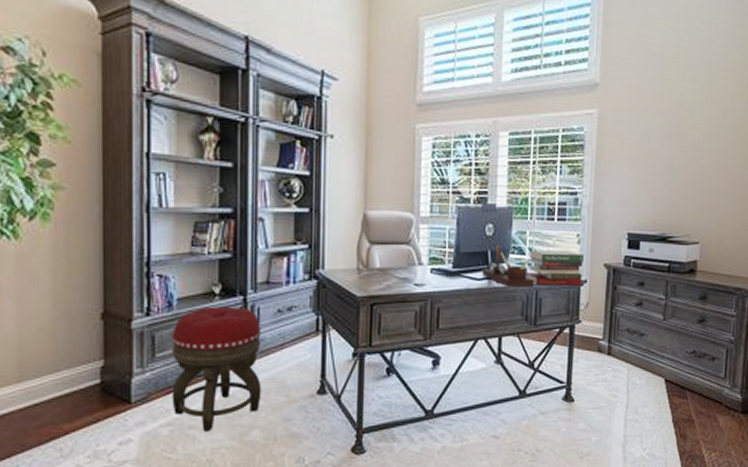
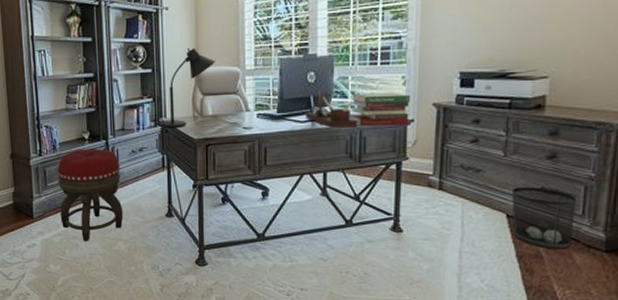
desk lamp: none [315,186,388,284] -> present [159,48,216,129]
waste bin: none [669,351,720,413] -> present [511,187,577,249]

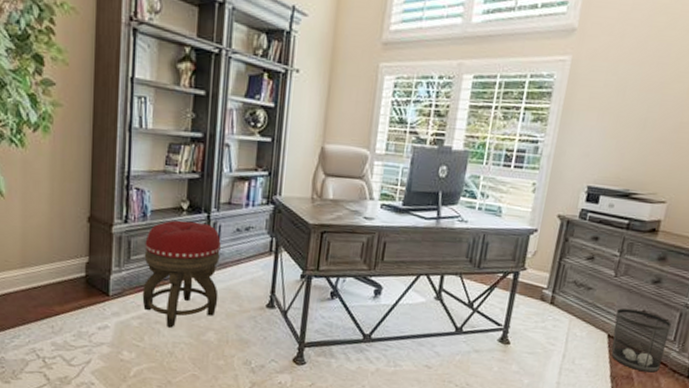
desk lamp: present [159,48,216,129] -> none [272,120,345,210]
desk organizer: present [306,90,359,128] -> none [431,187,484,231]
books: present [349,92,410,127] -> none [474,194,538,236]

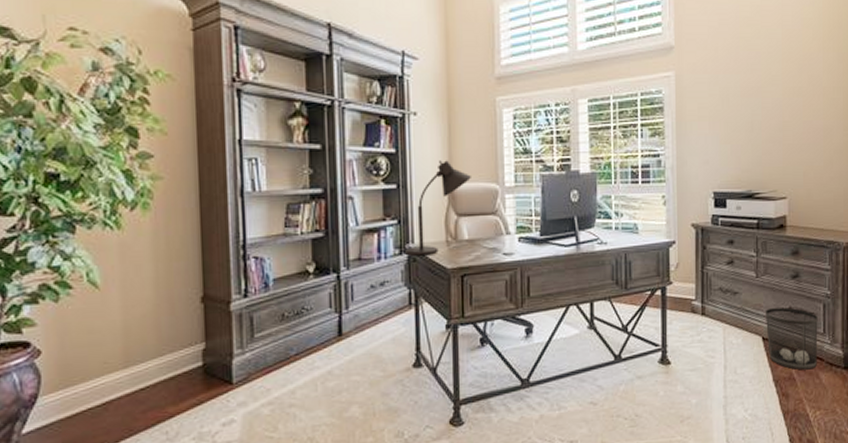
footstool: present [142,220,221,328] -> none [269,284,359,410]
desk lamp: none [272,120,345,210] -> present [405,160,472,258]

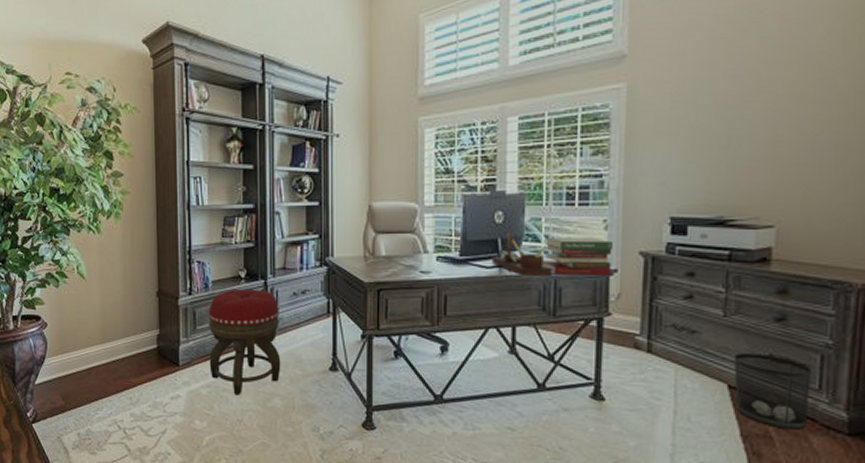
footstool: none [269,284,359,410] -> present [208,288,281,395]
desk lamp: present [405,160,472,258] -> none [325,180,392,270]
desk organizer: none [570,210,623,252] -> present [492,232,553,276]
books: none [613,212,671,249] -> present [542,237,613,277]

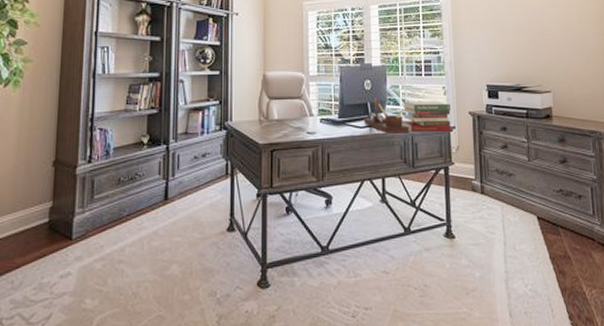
footstool: present [208,288,281,395] -> none [105,154,180,266]
waste bin: present [733,353,812,430] -> none [538,189,589,249]

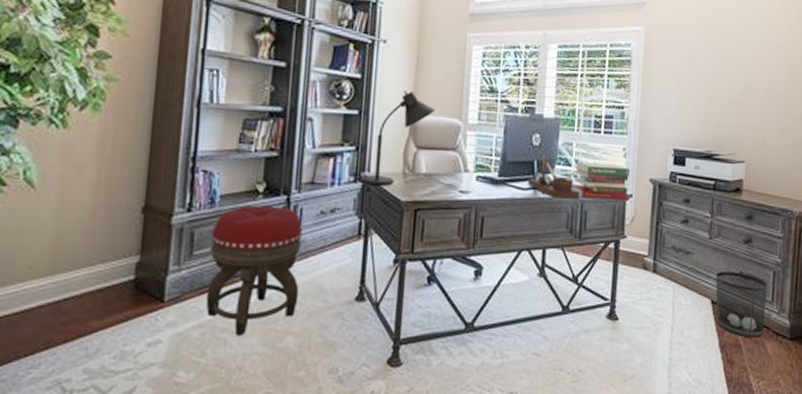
footstool: none [105,154,180,266] -> present [205,205,303,336]
desk lamp: none [224,52,282,133] -> present [360,90,436,187]
waste bin: none [538,189,589,249] -> present [715,272,767,338]

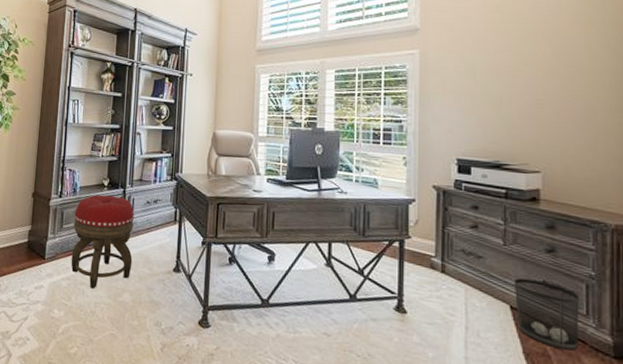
desk lamp: present [360,90,436,187] -> none [175,111,232,185]
desk organizer: present [528,155,581,199] -> none [313,162,363,201]
books: present [571,161,630,202] -> none [353,168,411,205]

